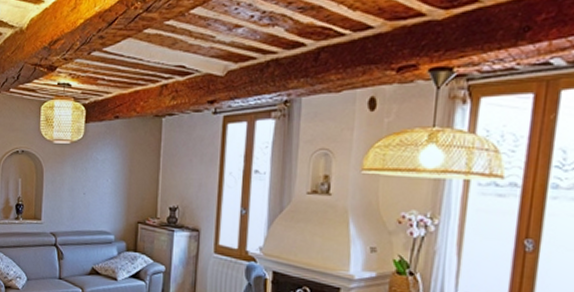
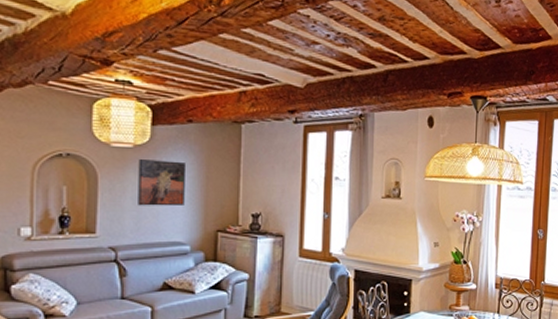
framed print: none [73,153,112,198] -> present [138,158,185,206]

